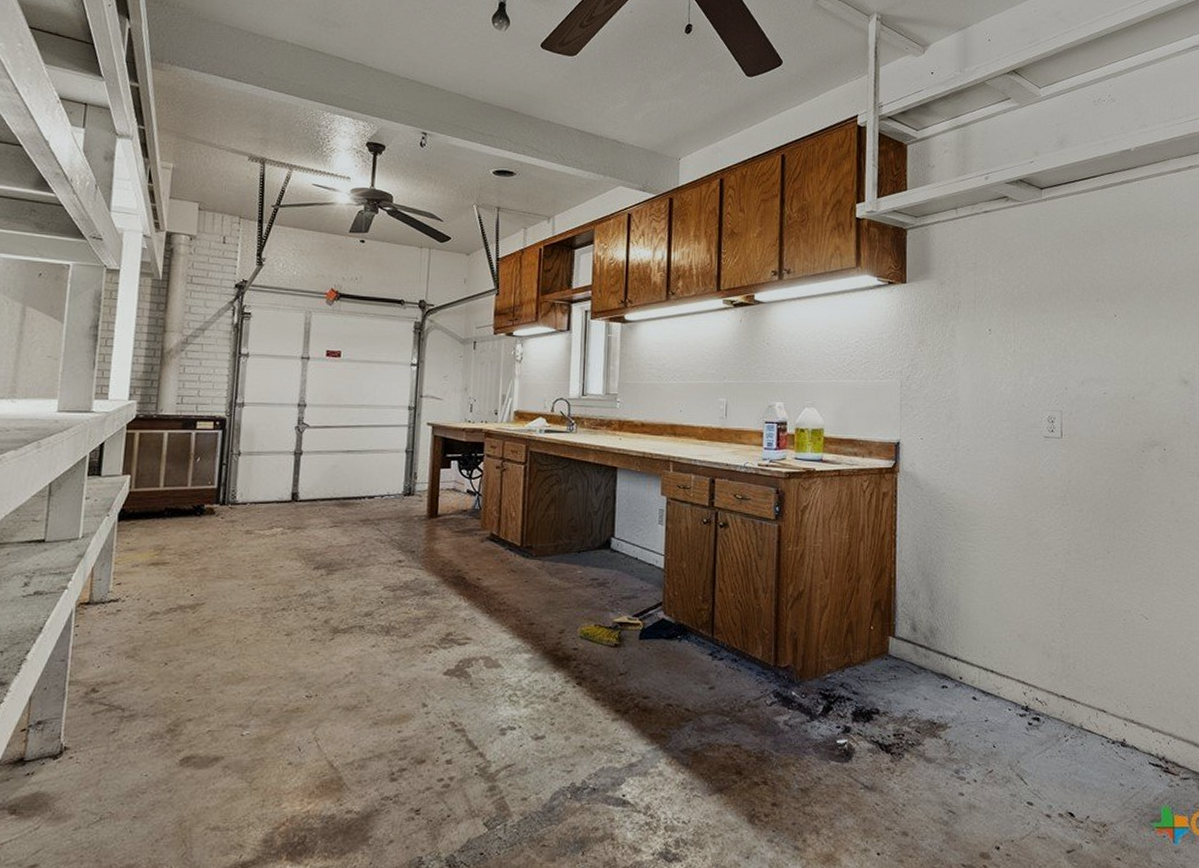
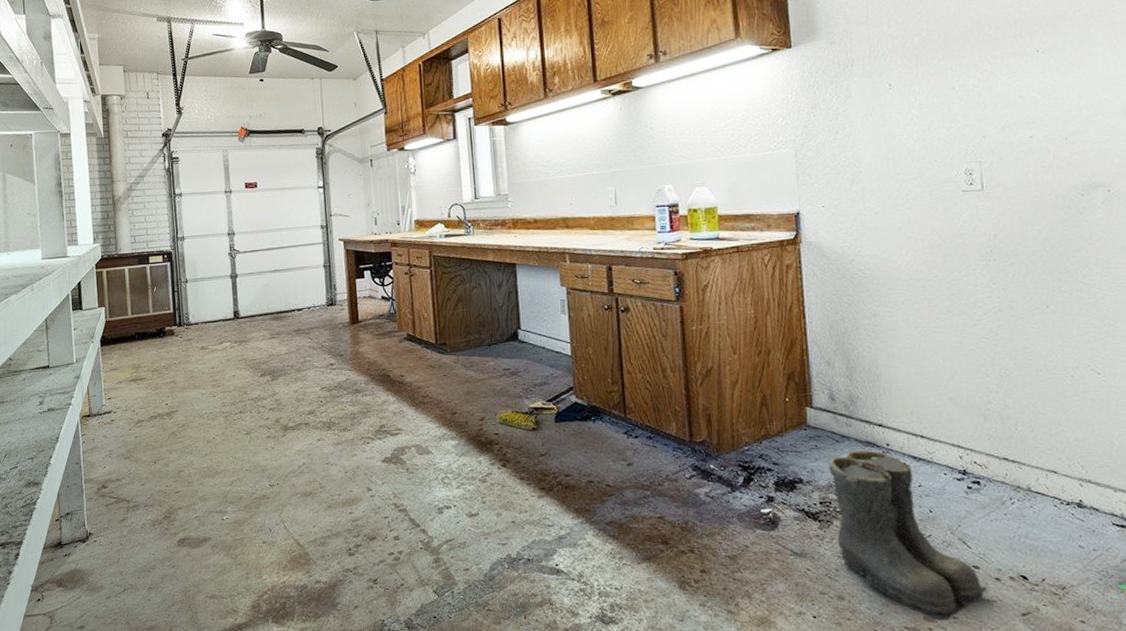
boots: none [905,683,1039,858] -> present [829,450,988,621]

